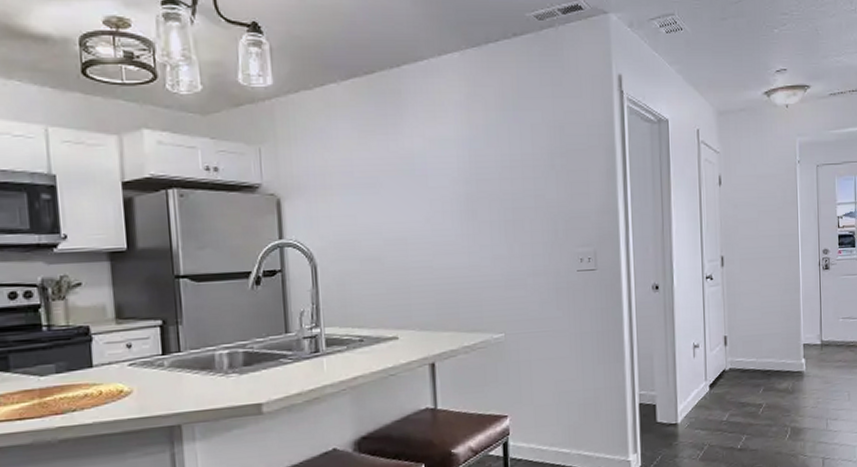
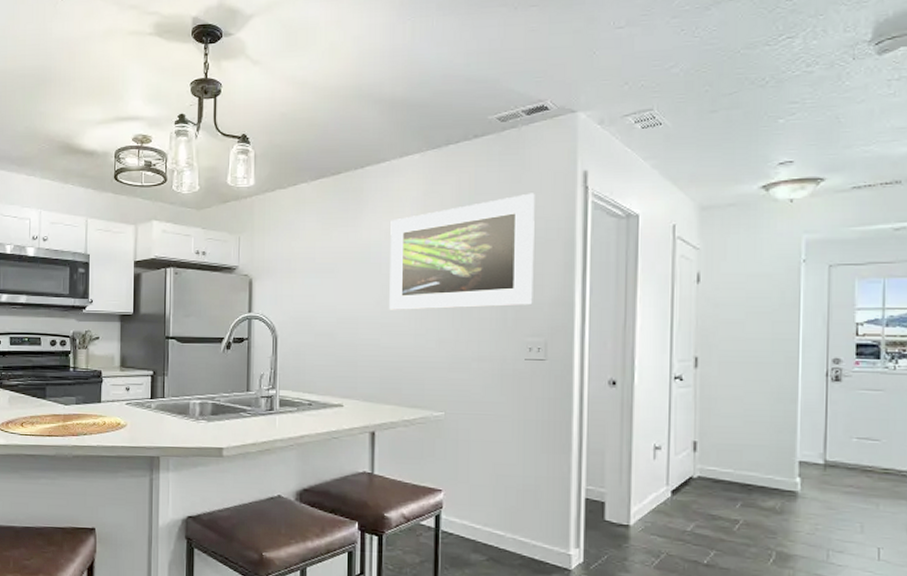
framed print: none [434,97,581,227] -> present [389,193,535,310]

